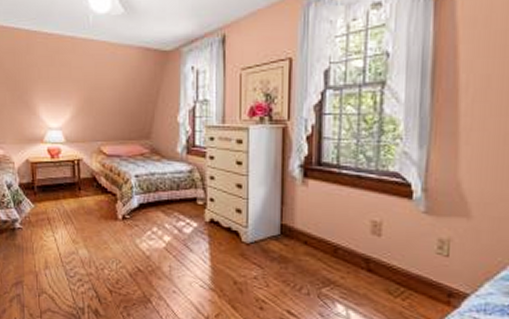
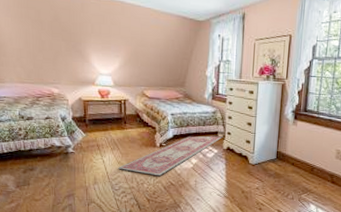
rug: none [72,202,204,260] -> present [118,135,223,176]

